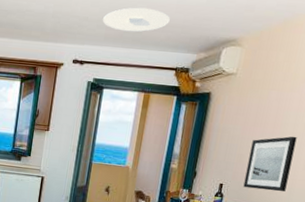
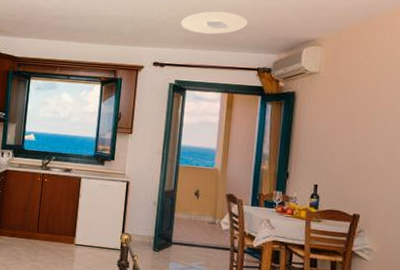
wall art: present [243,136,297,192] -> none [339,133,389,192]

